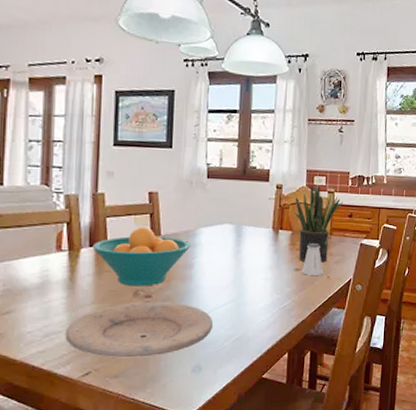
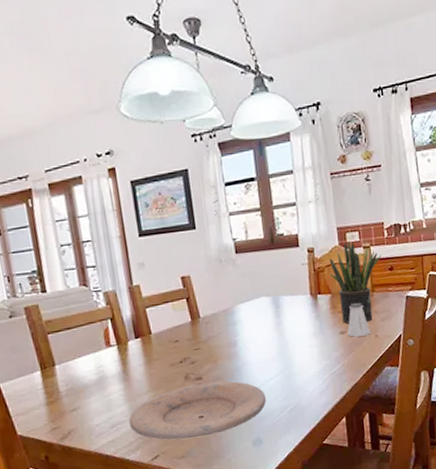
fruit bowl: present [92,227,192,286] -> none [137,312,232,371]

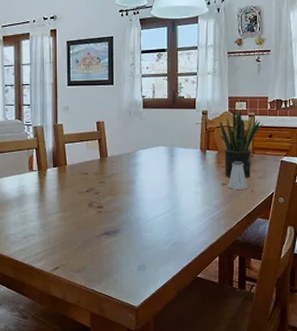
plate: present [129,381,267,440] -> none [39,211,154,257]

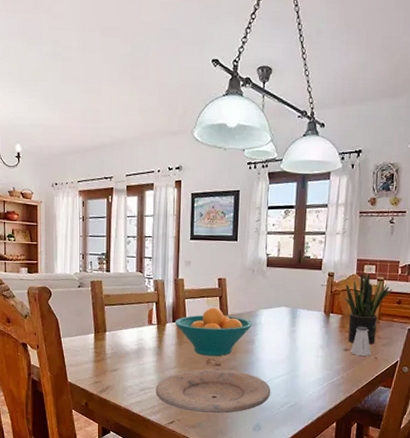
plate: none [39,211,154,257] -> present [155,369,271,414]
fruit bowl: none [55,150,133,199] -> present [174,307,253,357]

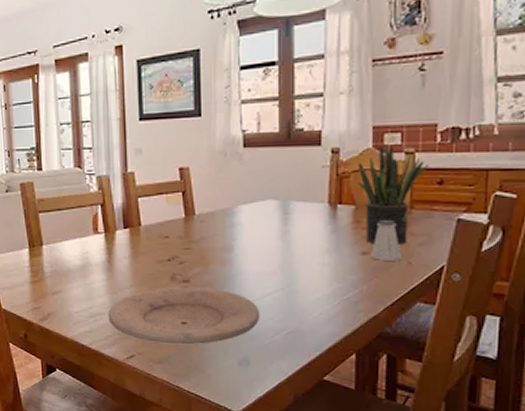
fruit bowl: present [174,307,253,357] -> none [126,206,230,270]

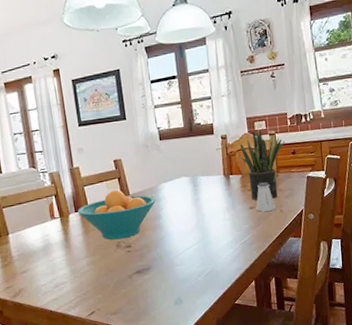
plate: present [108,286,261,345] -> none [69,249,186,299]
fruit bowl: none [126,206,230,270] -> present [77,189,157,240]

